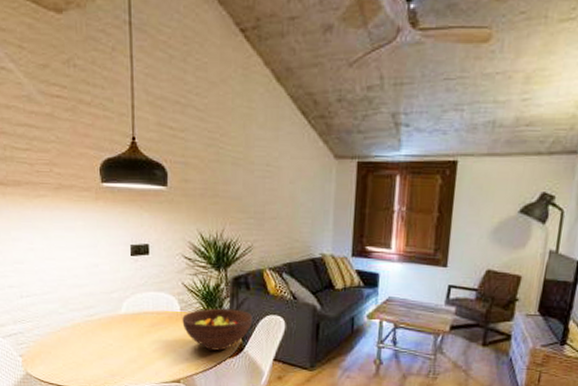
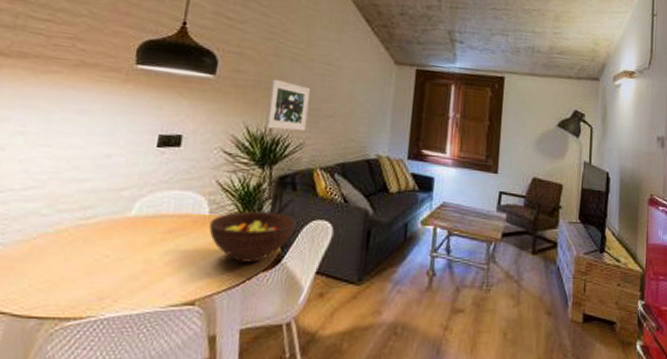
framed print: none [216,185,254,235] -> present [265,78,311,132]

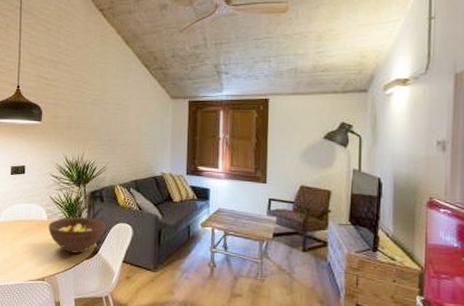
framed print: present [265,78,311,132] -> none [78,120,108,158]

